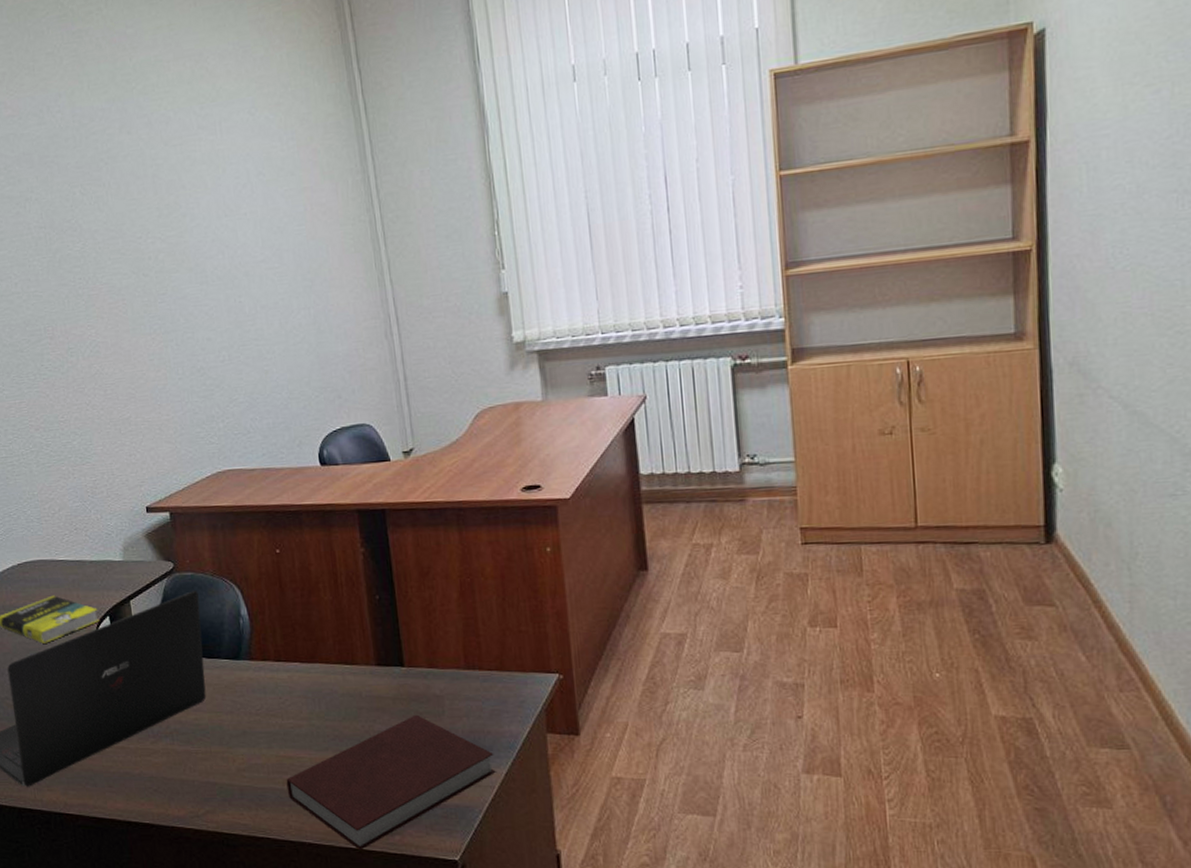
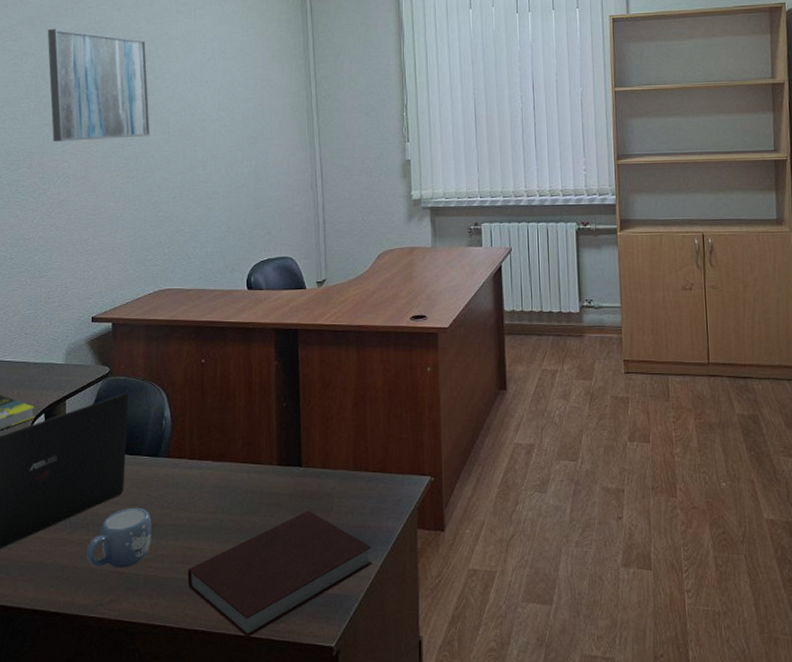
wall art: none [48,164,186,305] -> present [47,28,151,142]
mug: none [174,714,243,779] -> present [87,507,151,569]

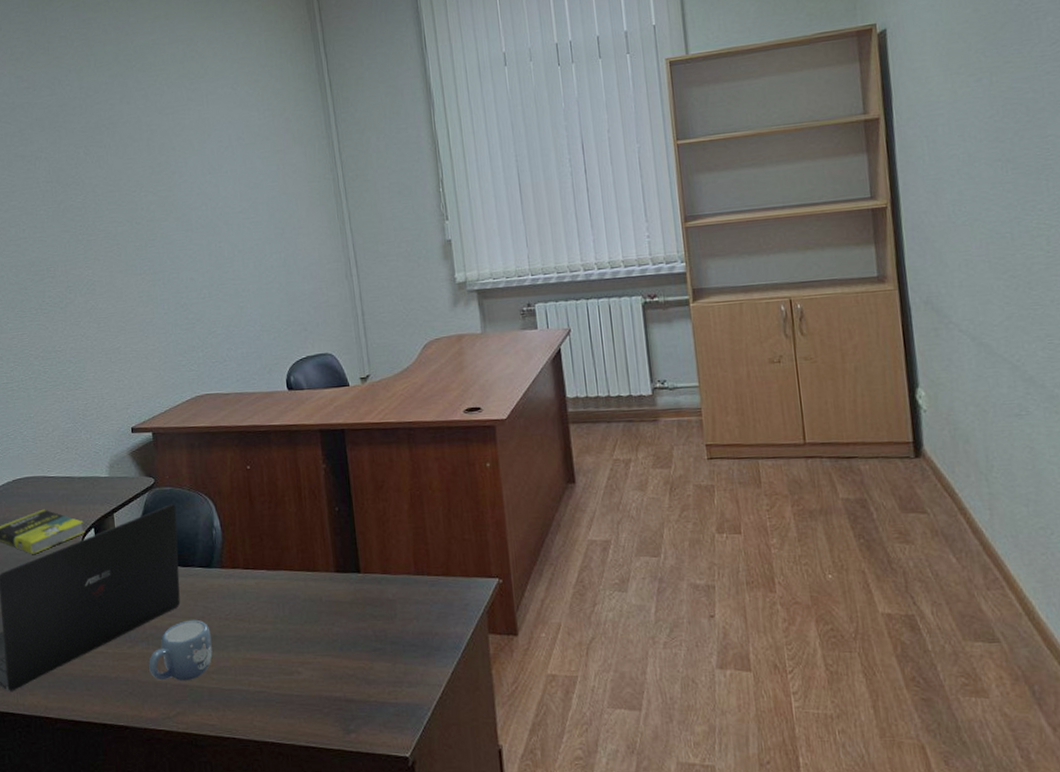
wall art: present [47,28,151,142] -> none [57,128,173,248]
notebook: present [187,510,373,638] -> none [251,617,443,749]

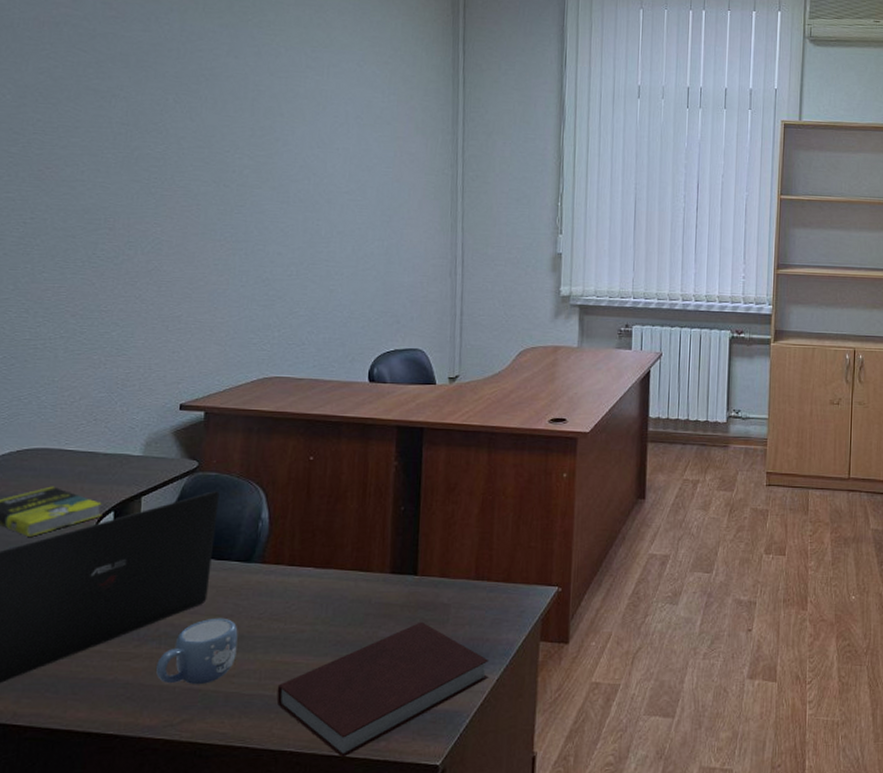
notebook: none [251,617,443,749] -> present [276,621,489,758]

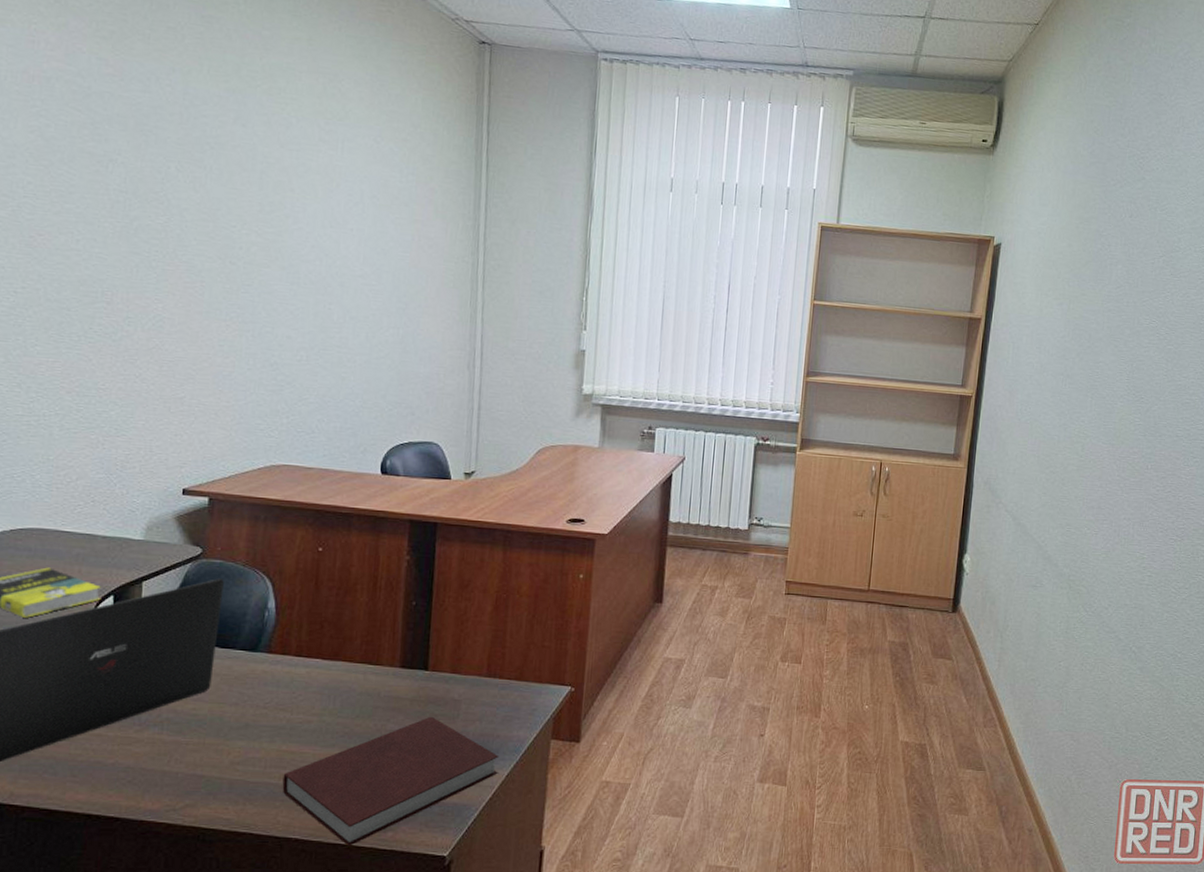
mug: present [156,618,238,685] -> none [158,705,243,772]

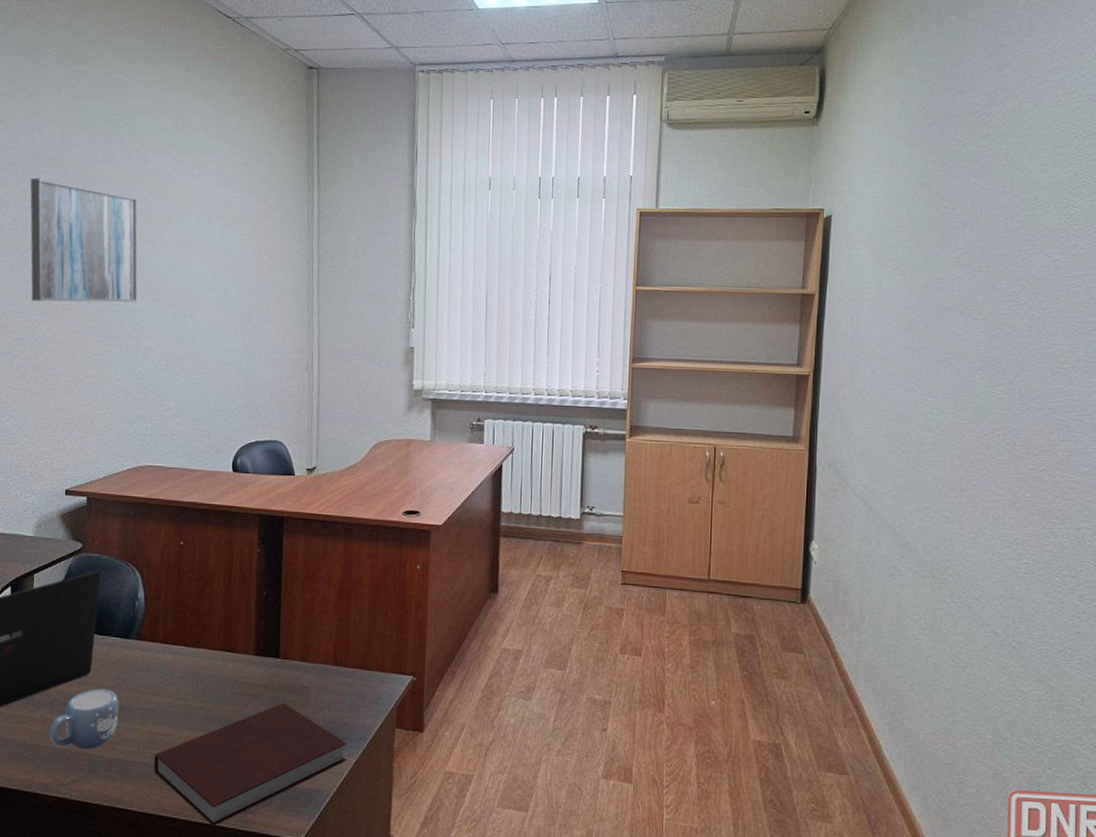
wall art: none [143,134,277,285] -> present [30,177,138,303]
mug: none [158,705,243,772] -> present [49,688,119,750]

